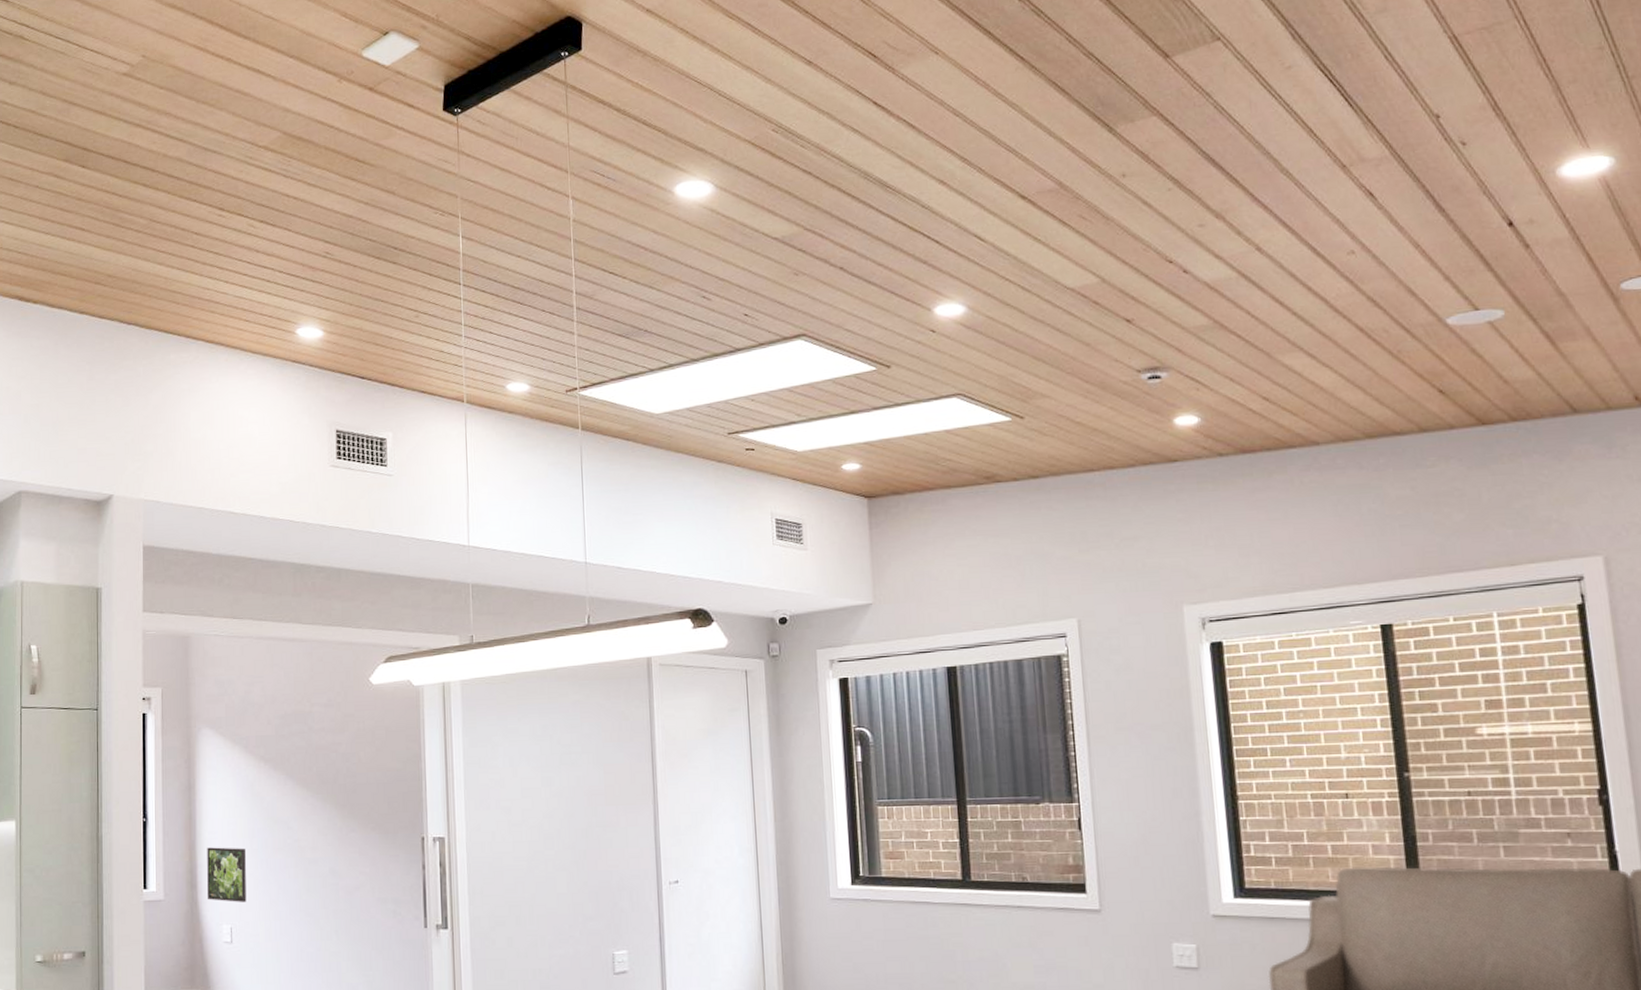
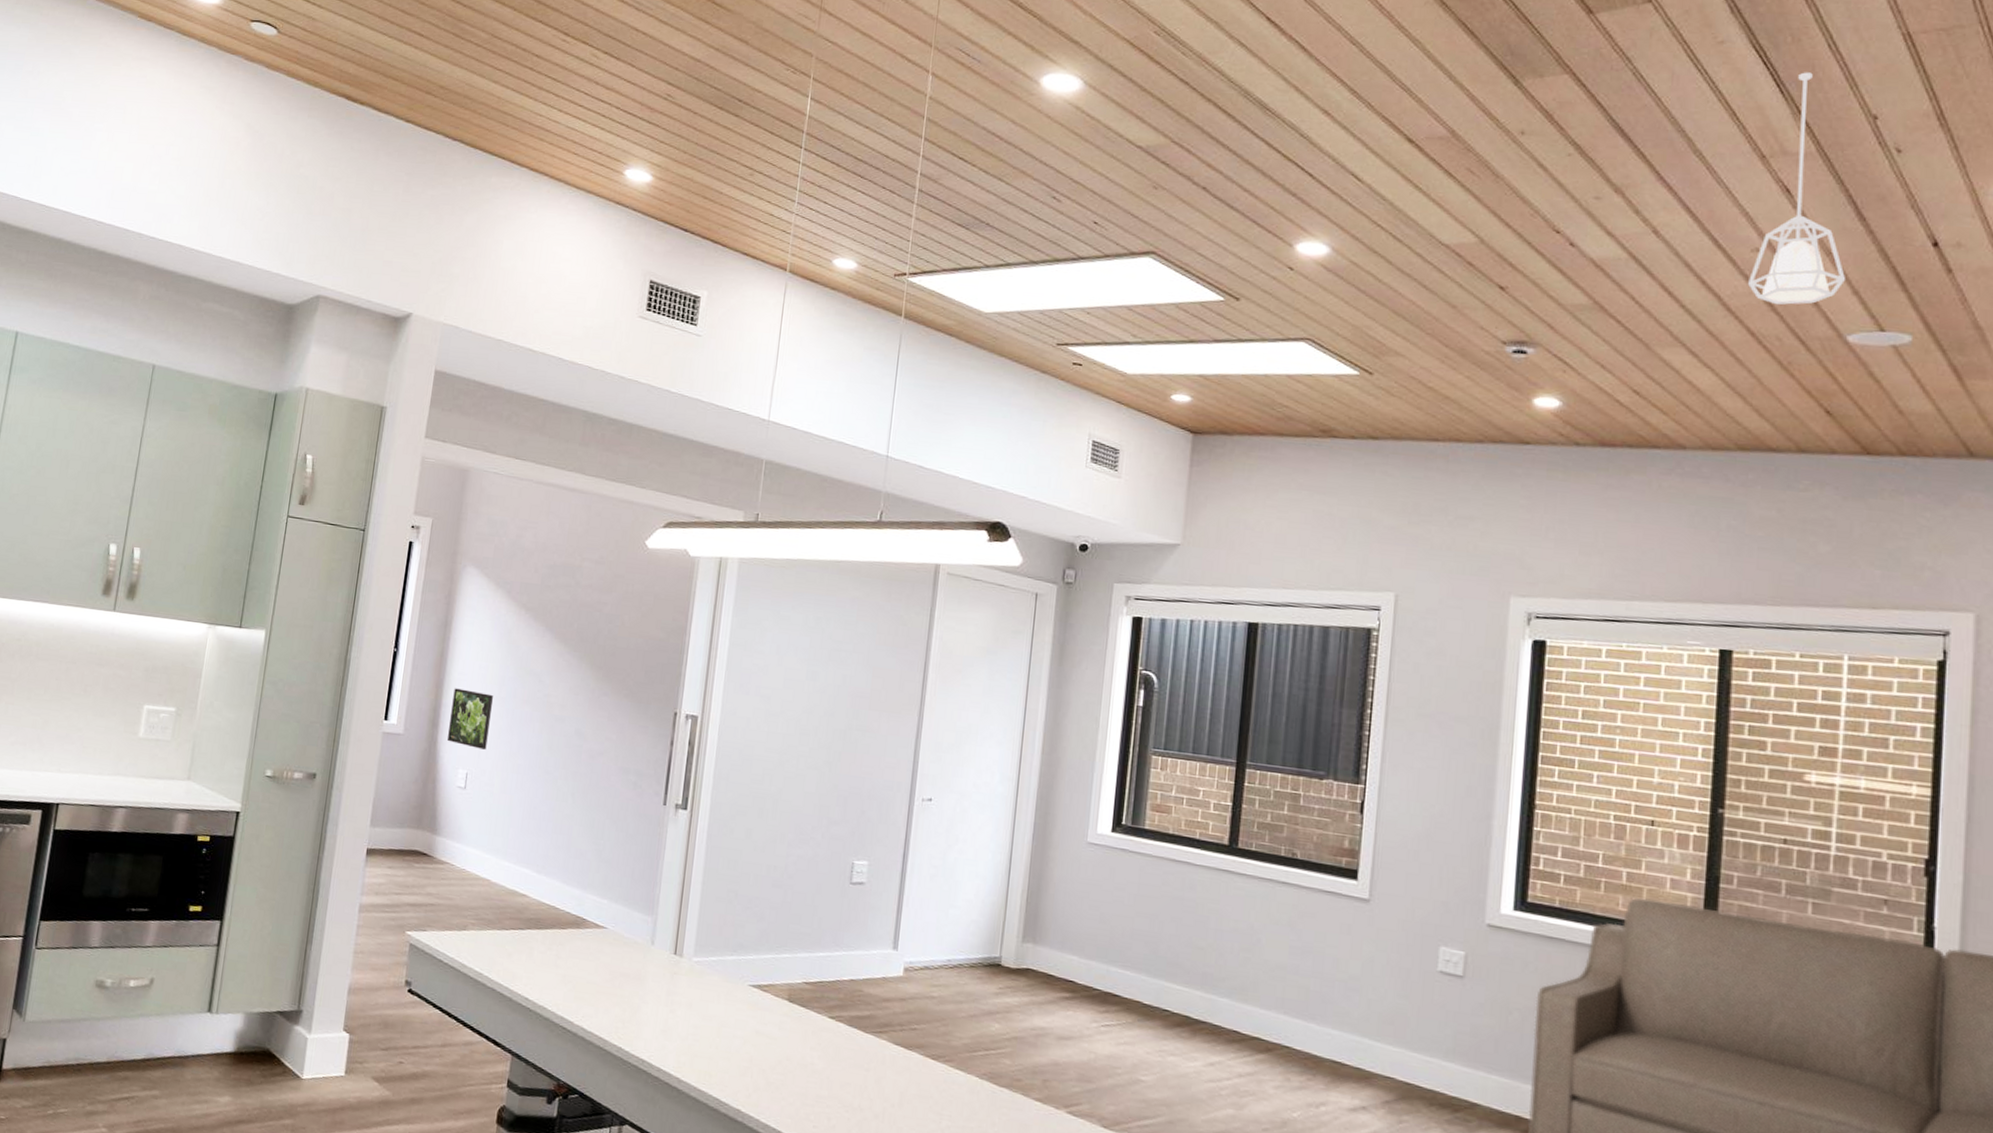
pendant lamp: none [1349,84,1437,300] -> present [1748,72,1846,305]

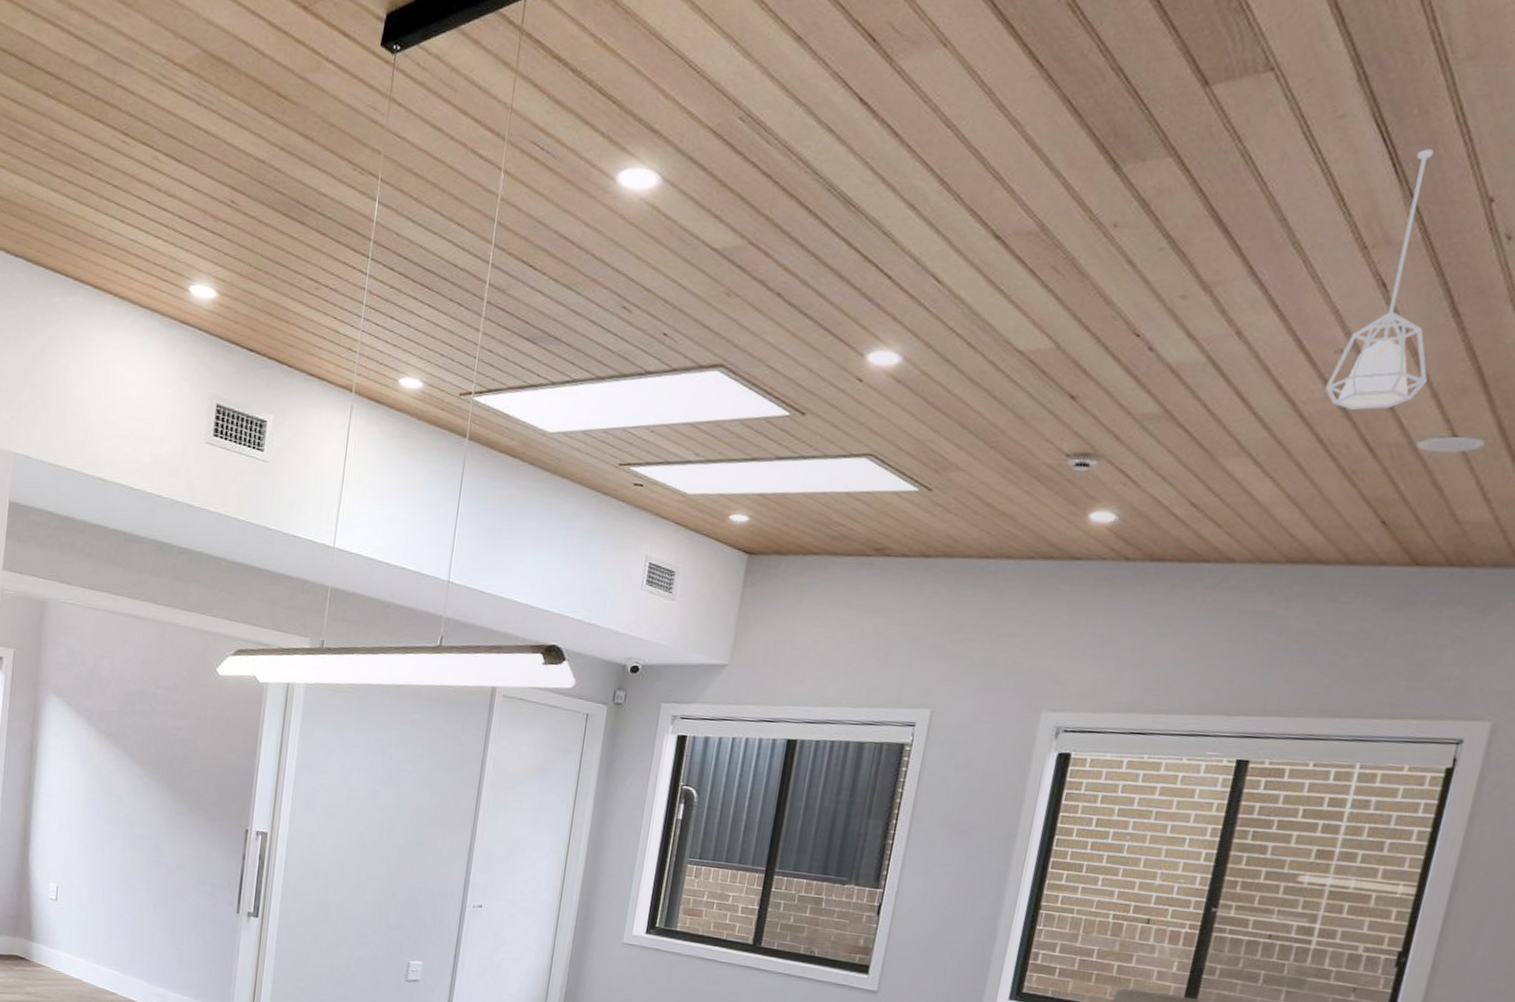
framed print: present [448,688,493,750] -> none [38,809,78,865]

